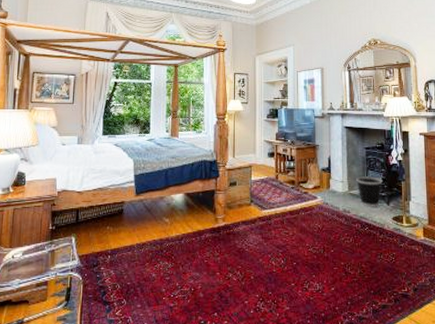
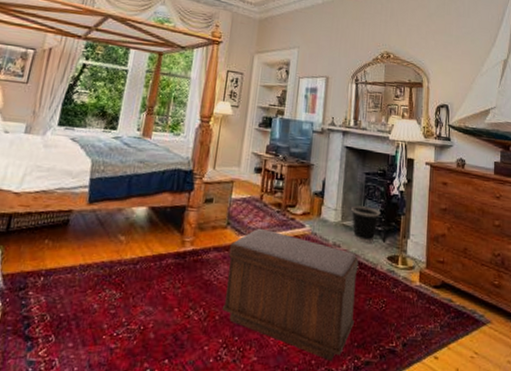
bench: none [255,202,369,307] -> present [221,228,359,362]

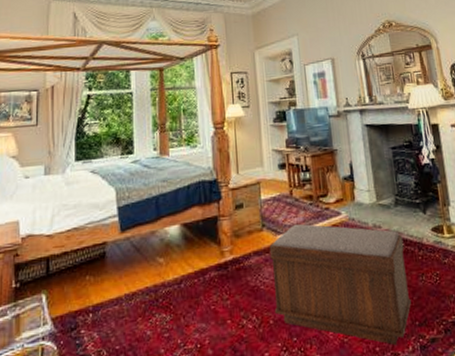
wastebasket: present [351,205,380,243] -> none [384,181,415,219]

